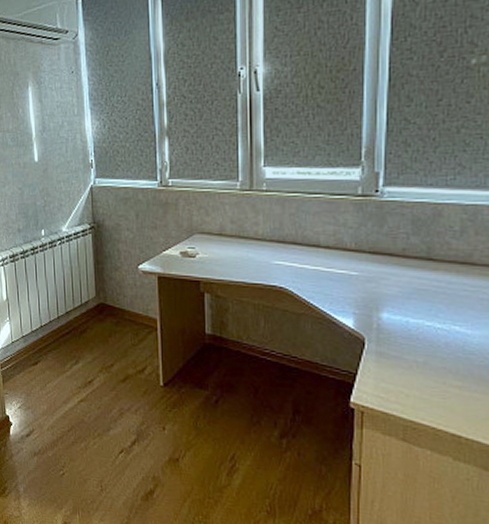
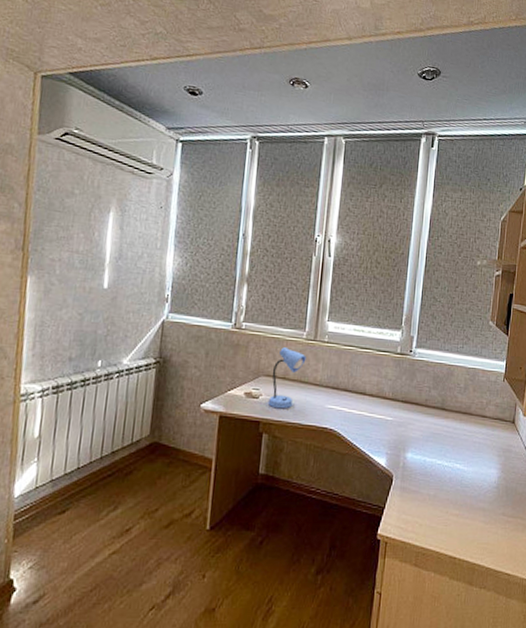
desk lamp: none [206,201,243,267] -> present [269,347,306,409]

